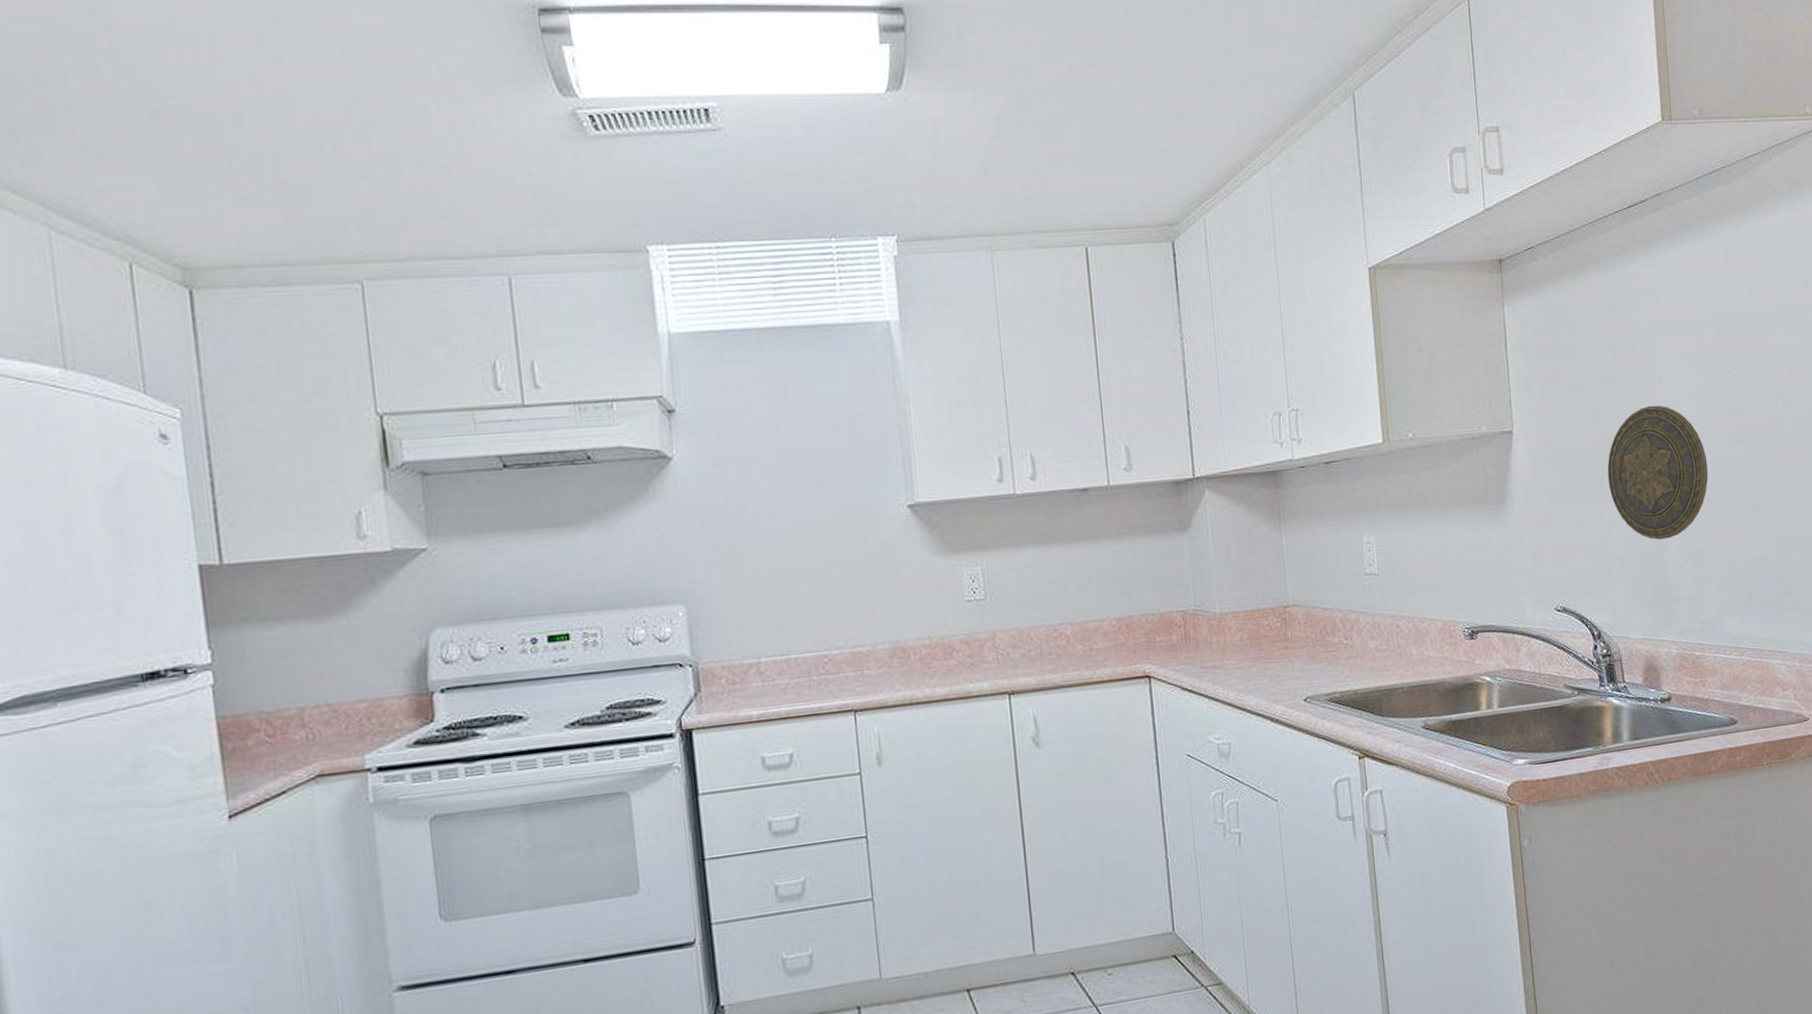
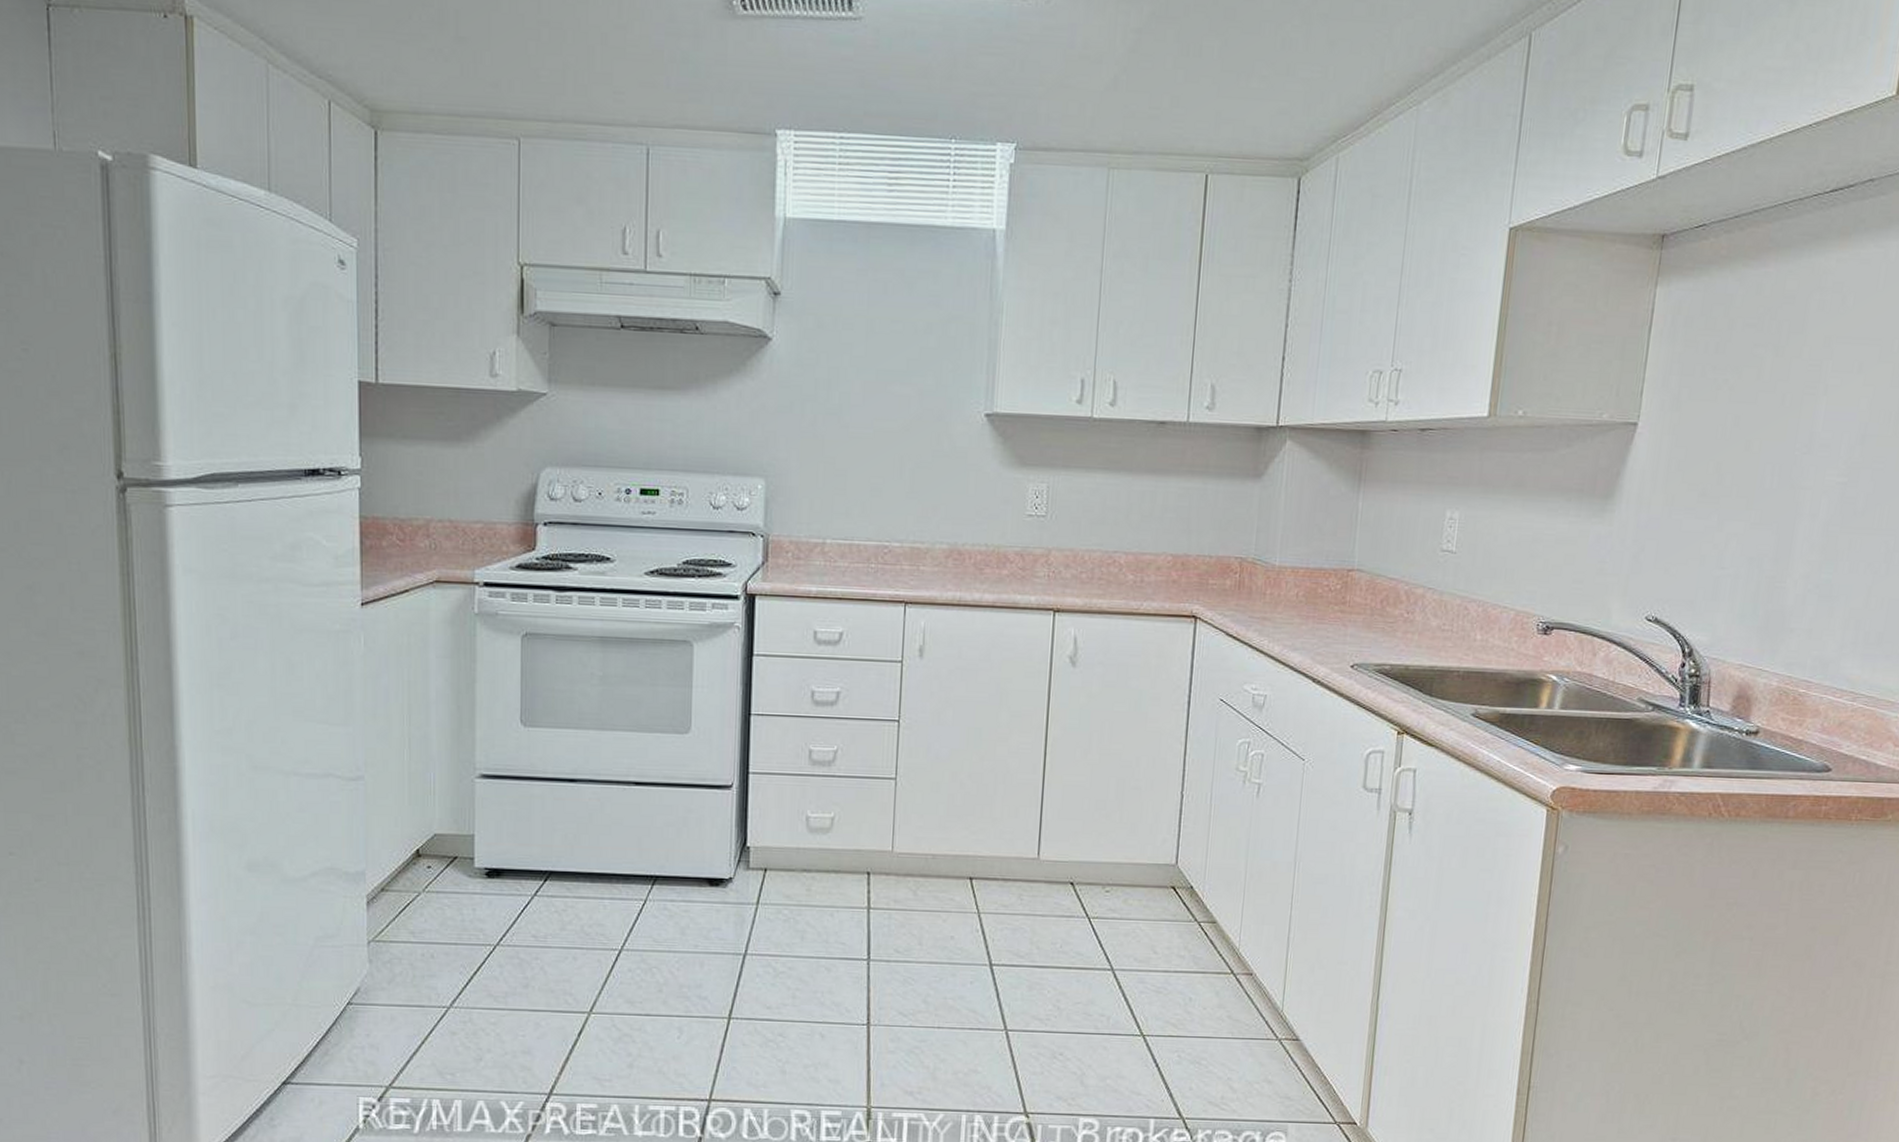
decorative plate: present [1607,405,1709,540] -> none [1737,416,1863,564]

